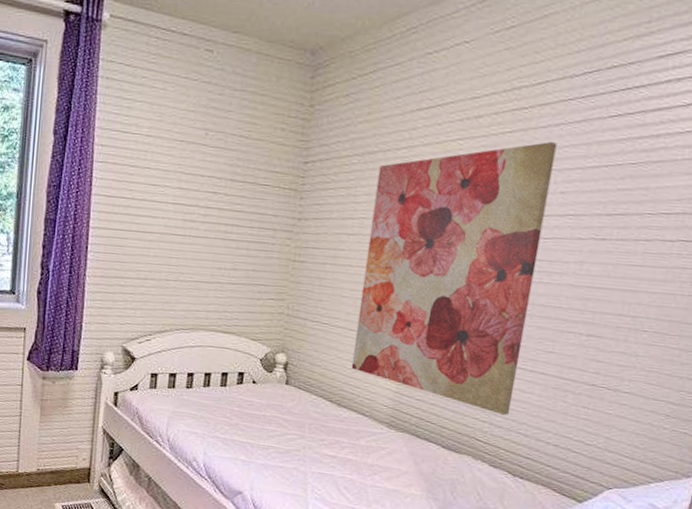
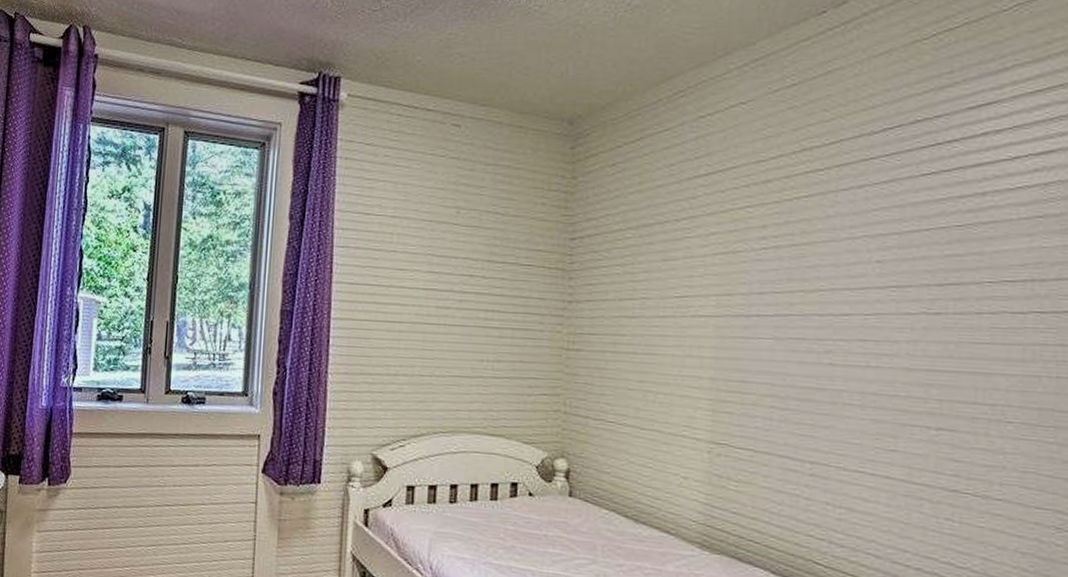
wall art: present [351,142,558,415] -> none [647,206,864,531]

